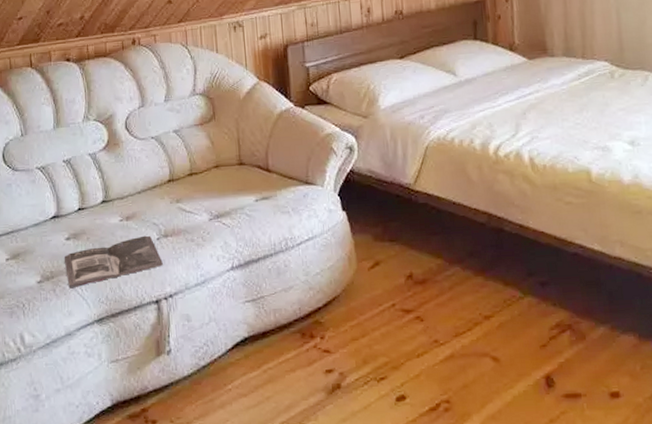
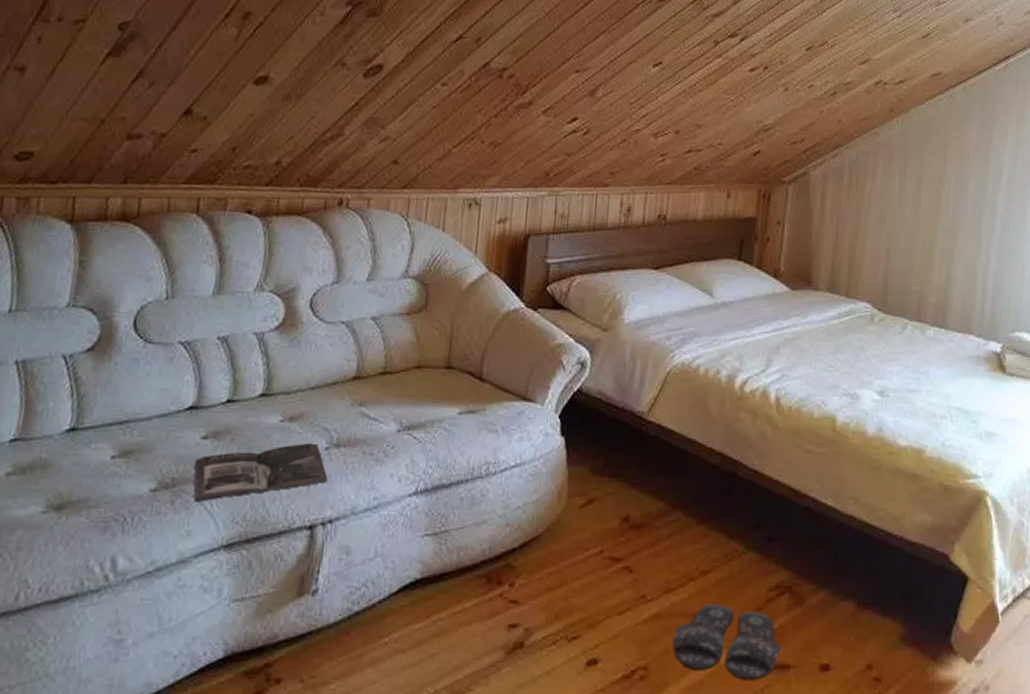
slippers: none [468,343,572,409] -> present [672,604,783,681]

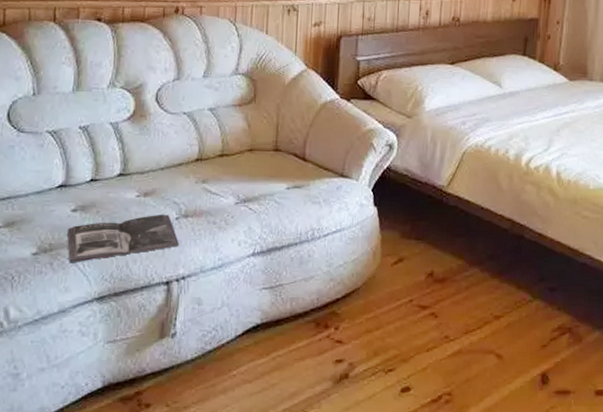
slippers: present [672,604,783,681] -> none [472,342,564,404]

